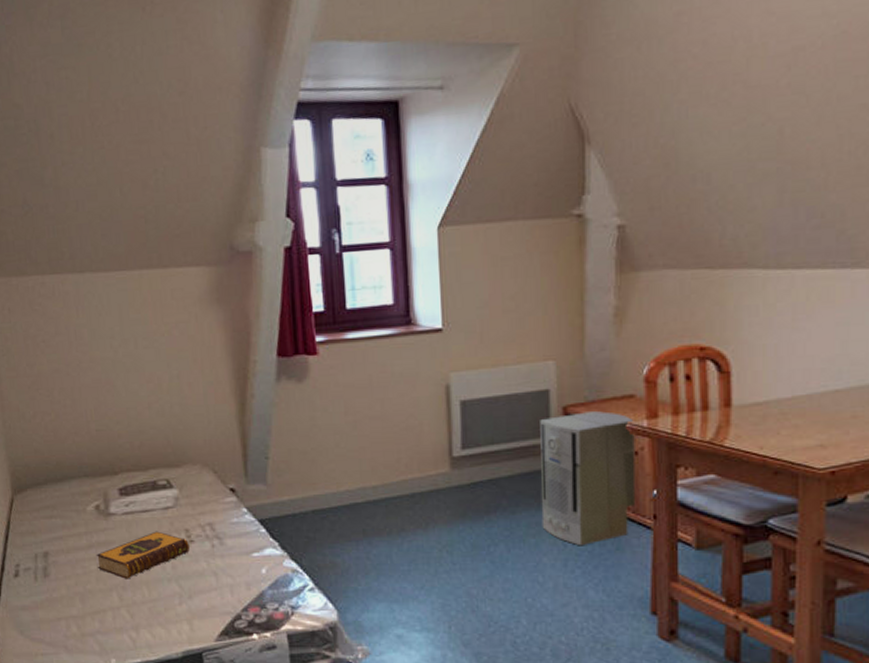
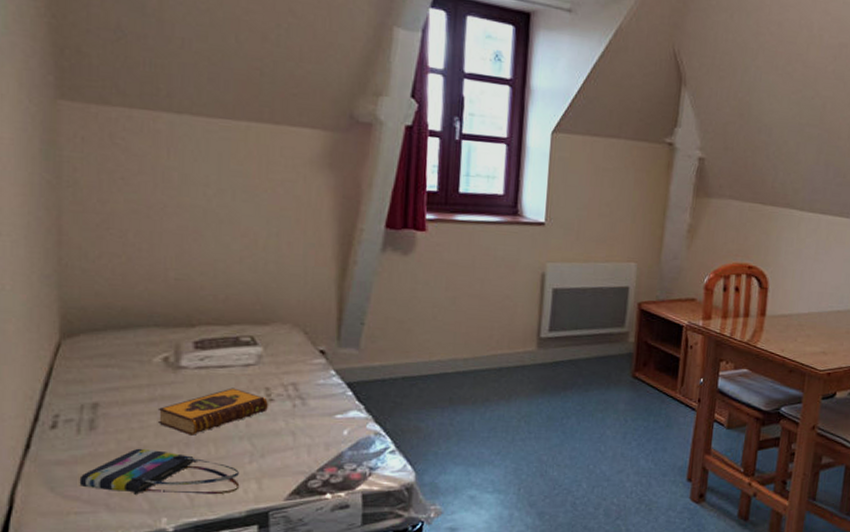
tote bag: none [41,593,174,637] -> present [79,448,240,495]
air purifier: present [540,411,636,546] -> none [609,309,692,422]

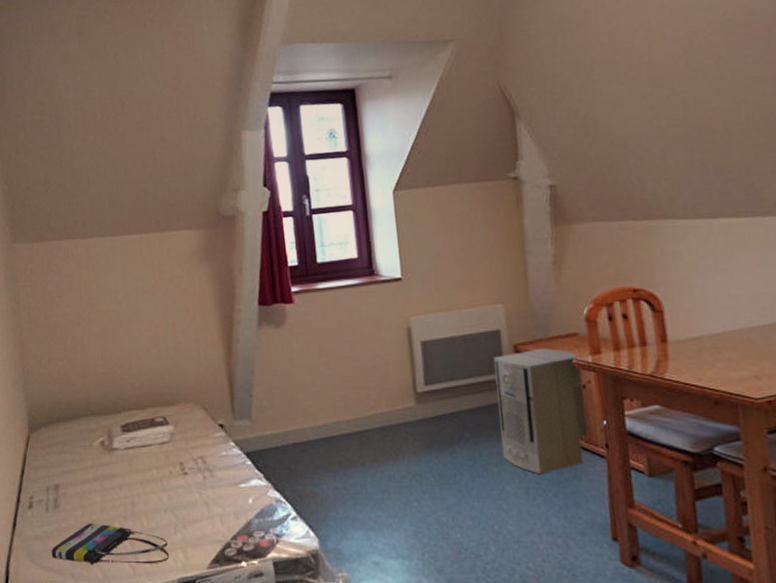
hardback book: present [157,387,268,436] -> none [100,464,184,510]
air purifier: none [609,309,692,422] -> present [494,349,588,475]

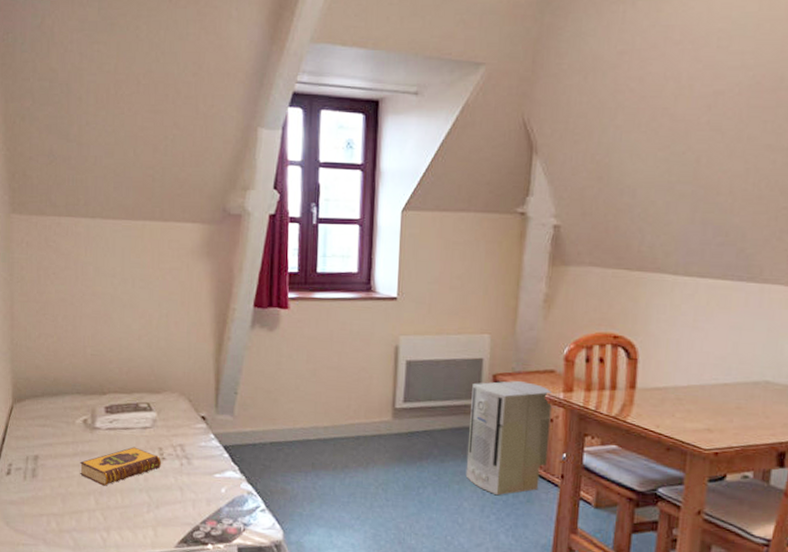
tote bag: present [51,523,170,565] -> none [25,494,140,538]
hardback book: none [100,464,184,510] -> present [79,447,161,486]

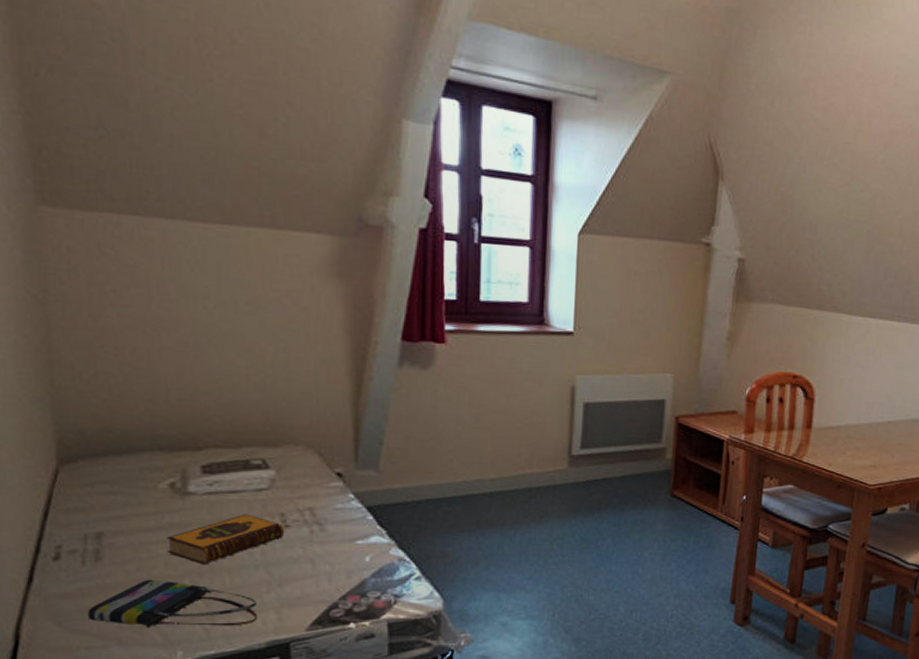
tote bag: none [25,494,140,538] -> present [87,579,258,627]
air purifier: present [465,381,552,496] -> none [646,423,733,543]

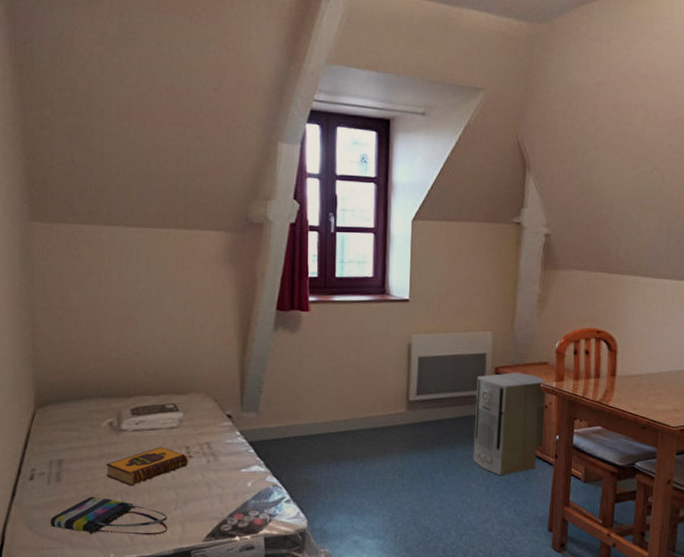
air purifier: none [646,423,733,543] -> present [472,373,546,476]

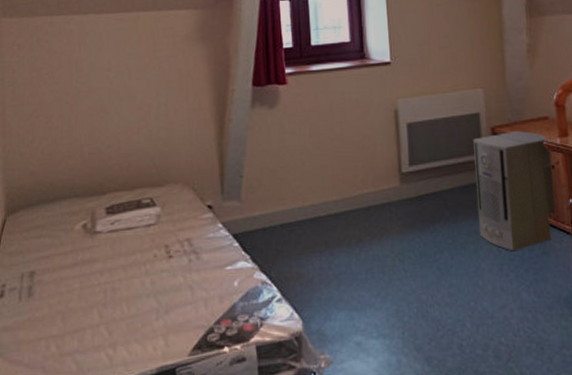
tote bag: present [50,496,168,536] -> none [21,311,150,356]
hardback book: present [105,446,188,486] -> none [80,247,168,296]

